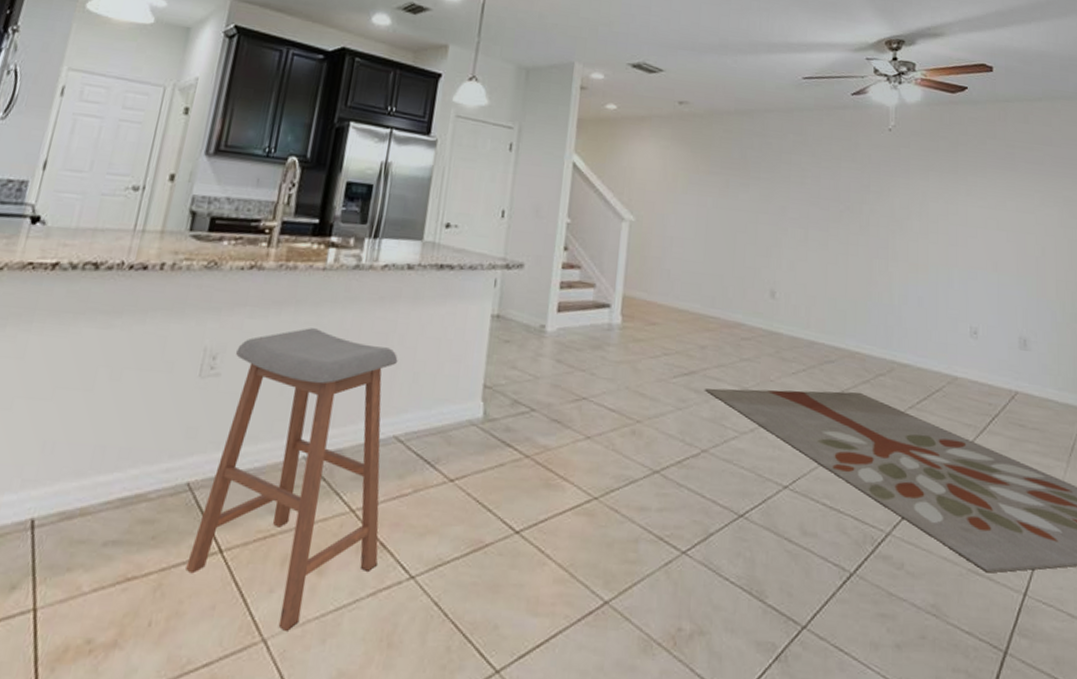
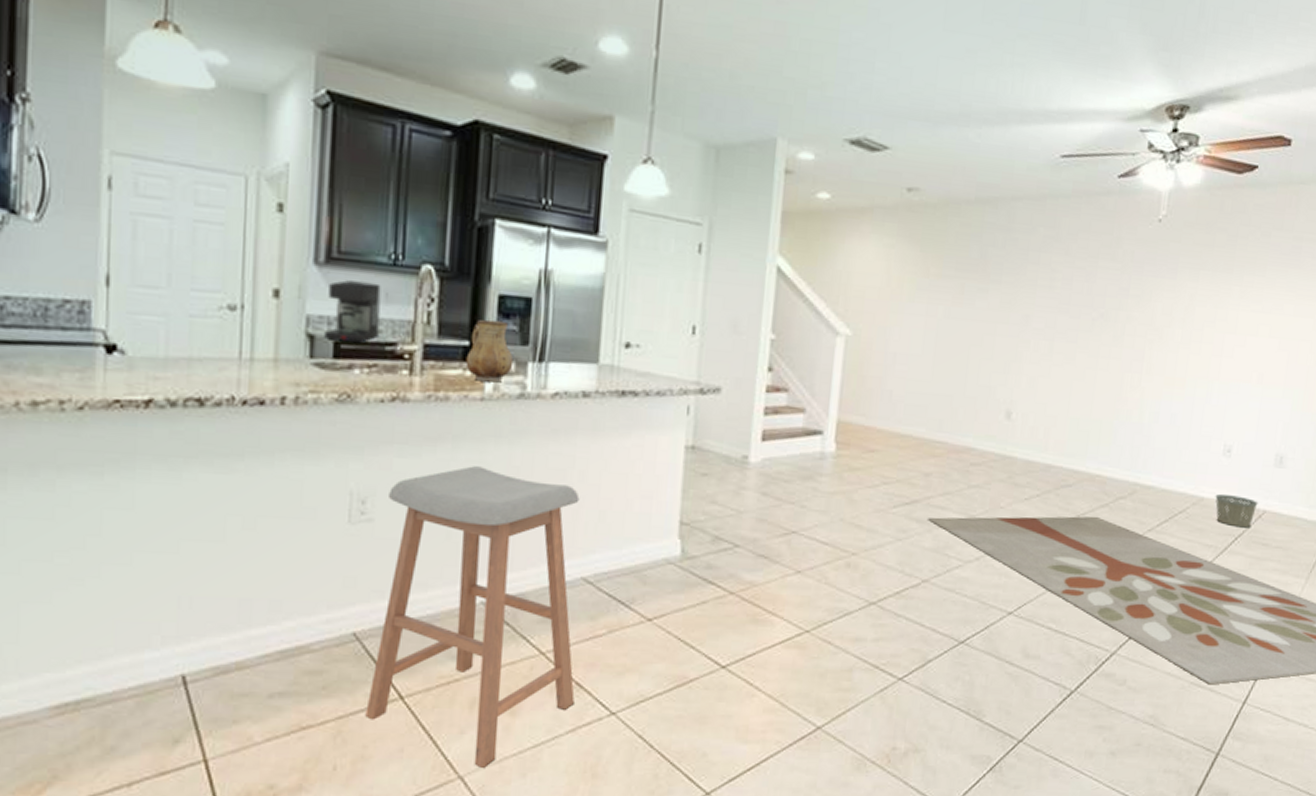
coffee maker: none [204,168,255,219] -> present [324,280,381,343]
ceramic pitcher: none [314,202,354,255] -> present [466,319,514,383]
basket: none [968,373,1010,409] -> present [1215,493,1258,528]

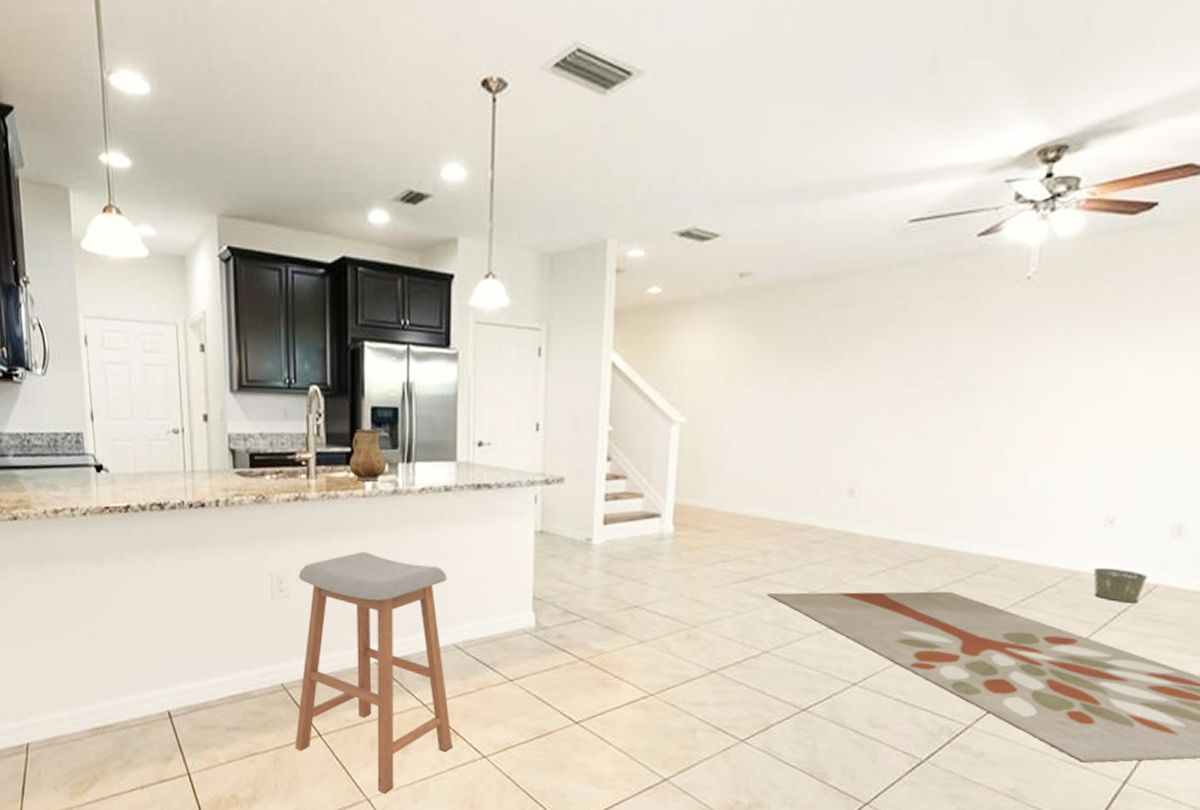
coffee maker: present [324,280,381,343] -> none [242,403,283,454]

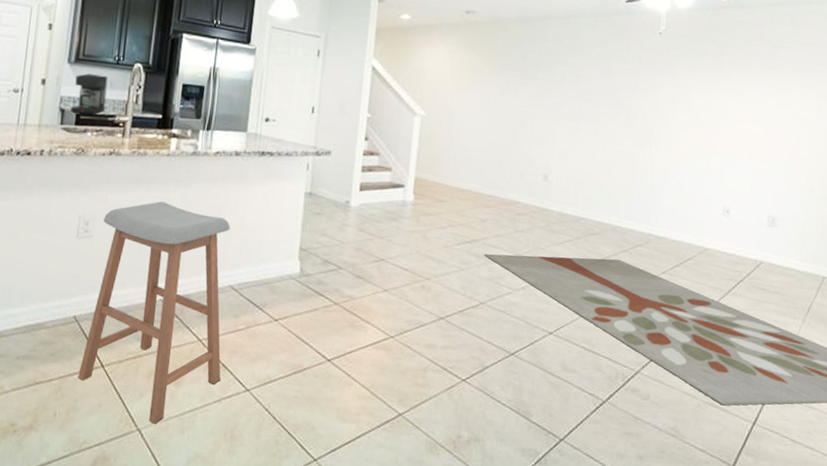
coffee maker: none [242,403,283,454] -> present [71,73,108,115]
ceramic pitcher: present [349,428,387,482] -> none [159,100,190,144]
basket: present [1093,567,1148,603] -> none [718,245,756,275]

